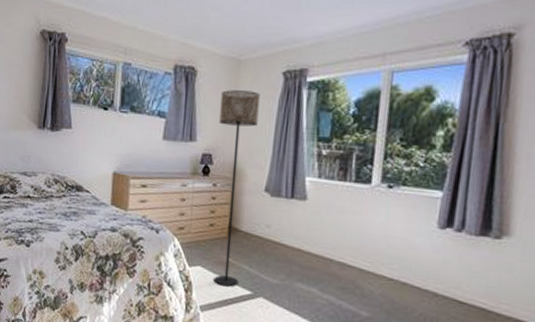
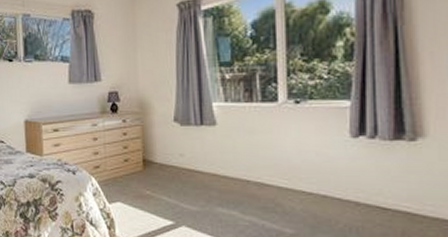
floor lamp: present [213,90,260,287] -> none [120,26,160,219]

